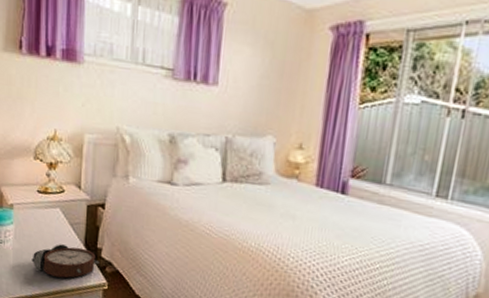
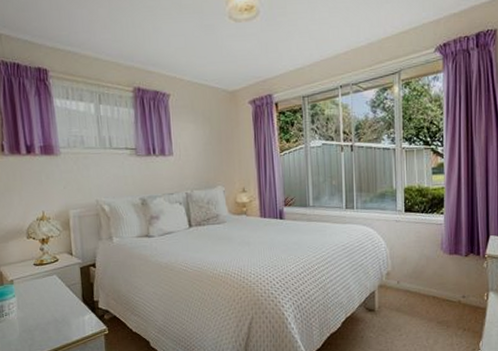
alarm clock: present [32,244,99,278] -> none [36,303,98,334]

